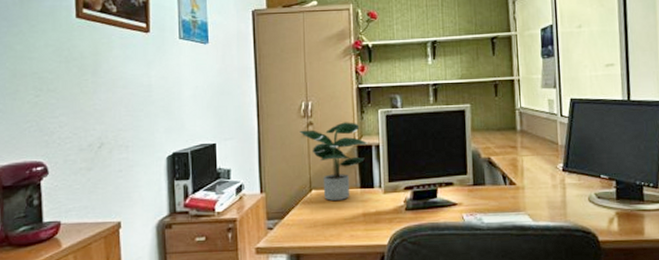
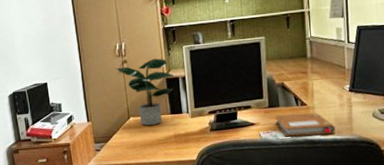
notebook: none [480,194,548,221] -> present [275,112,335,137]

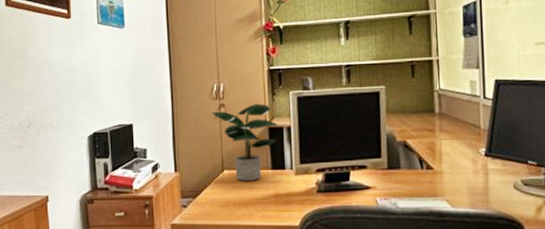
notebook: present [275,112,335,137] -> none [395,178,468,207]

